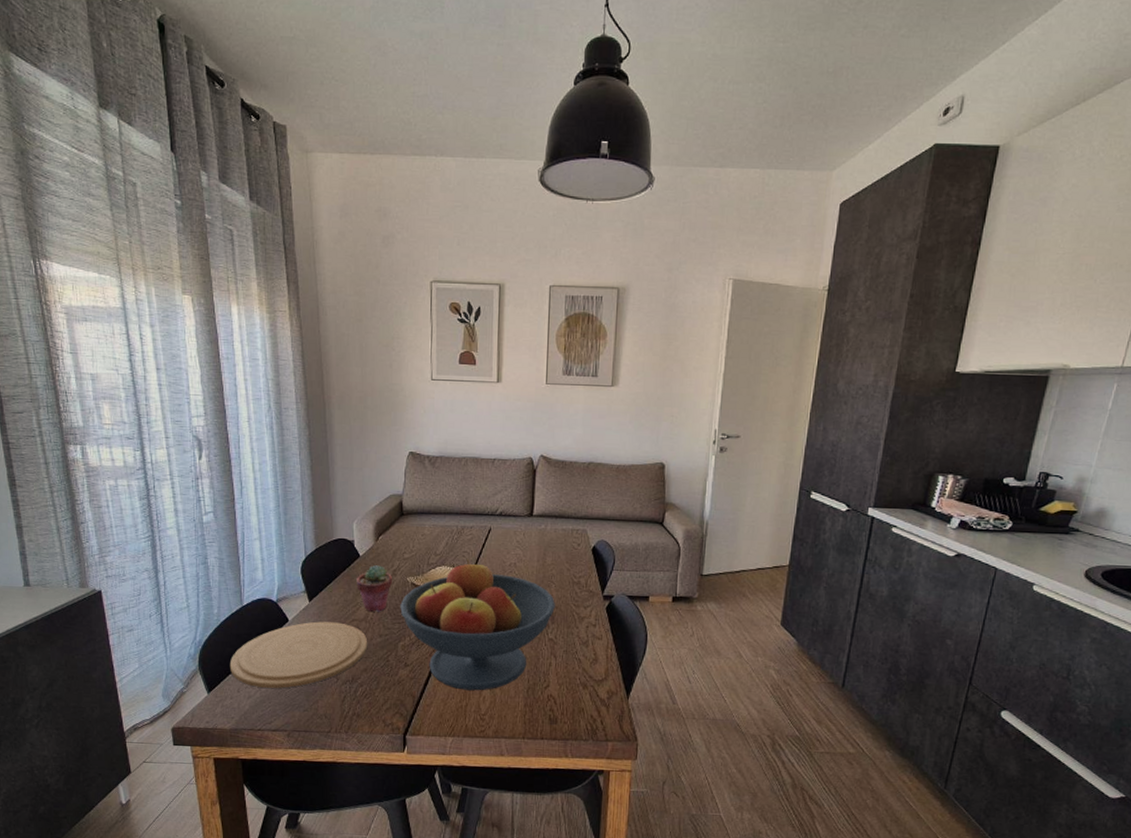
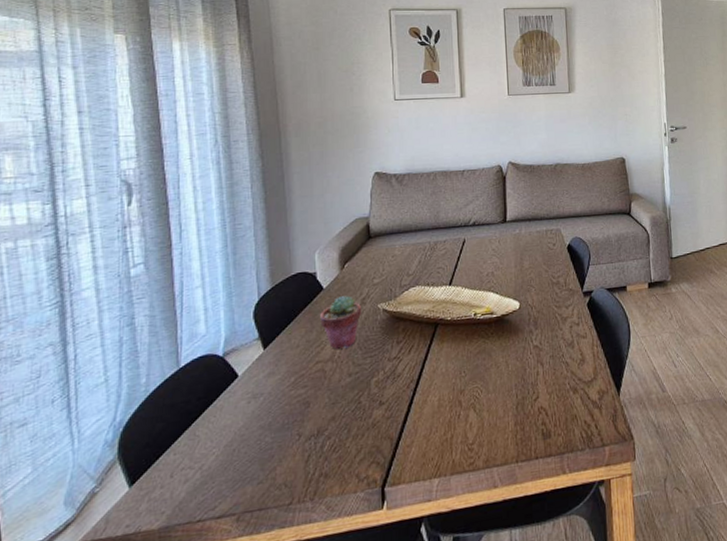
plate: present [229,621,368,689] -> none [160,367,336,467]
fruit bowl: present [400,559,555,691] -> none [371,275,537,421]

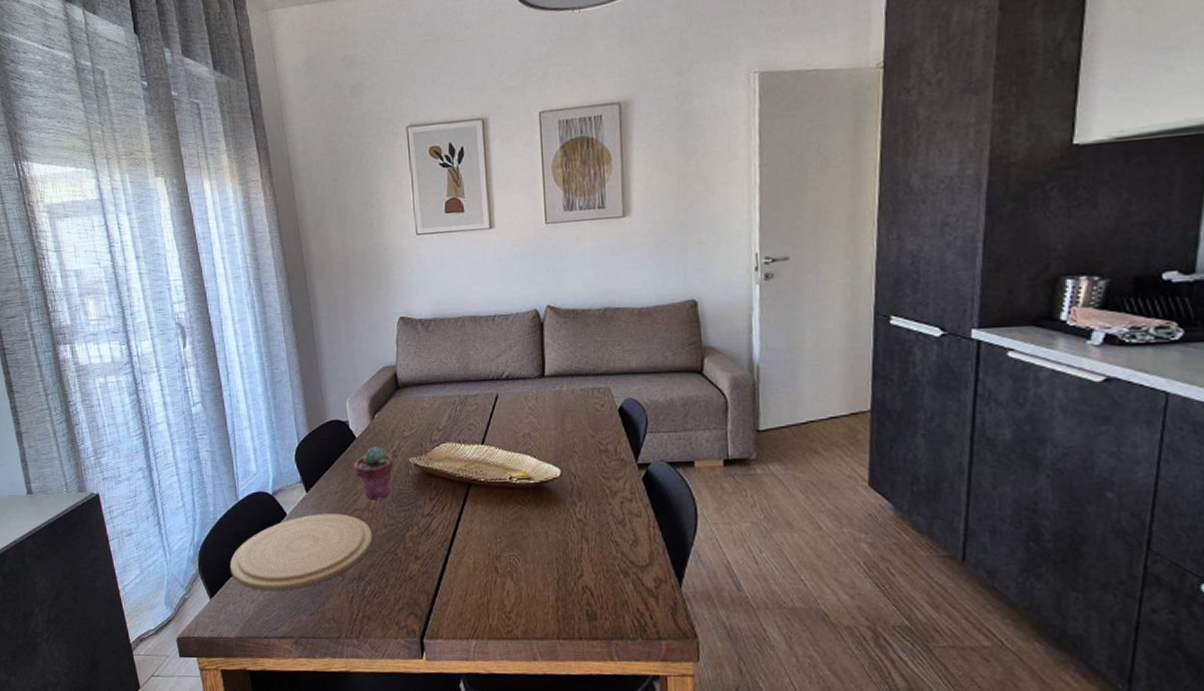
plate: none [160,367,336,467] -> present [229,514,373,590]

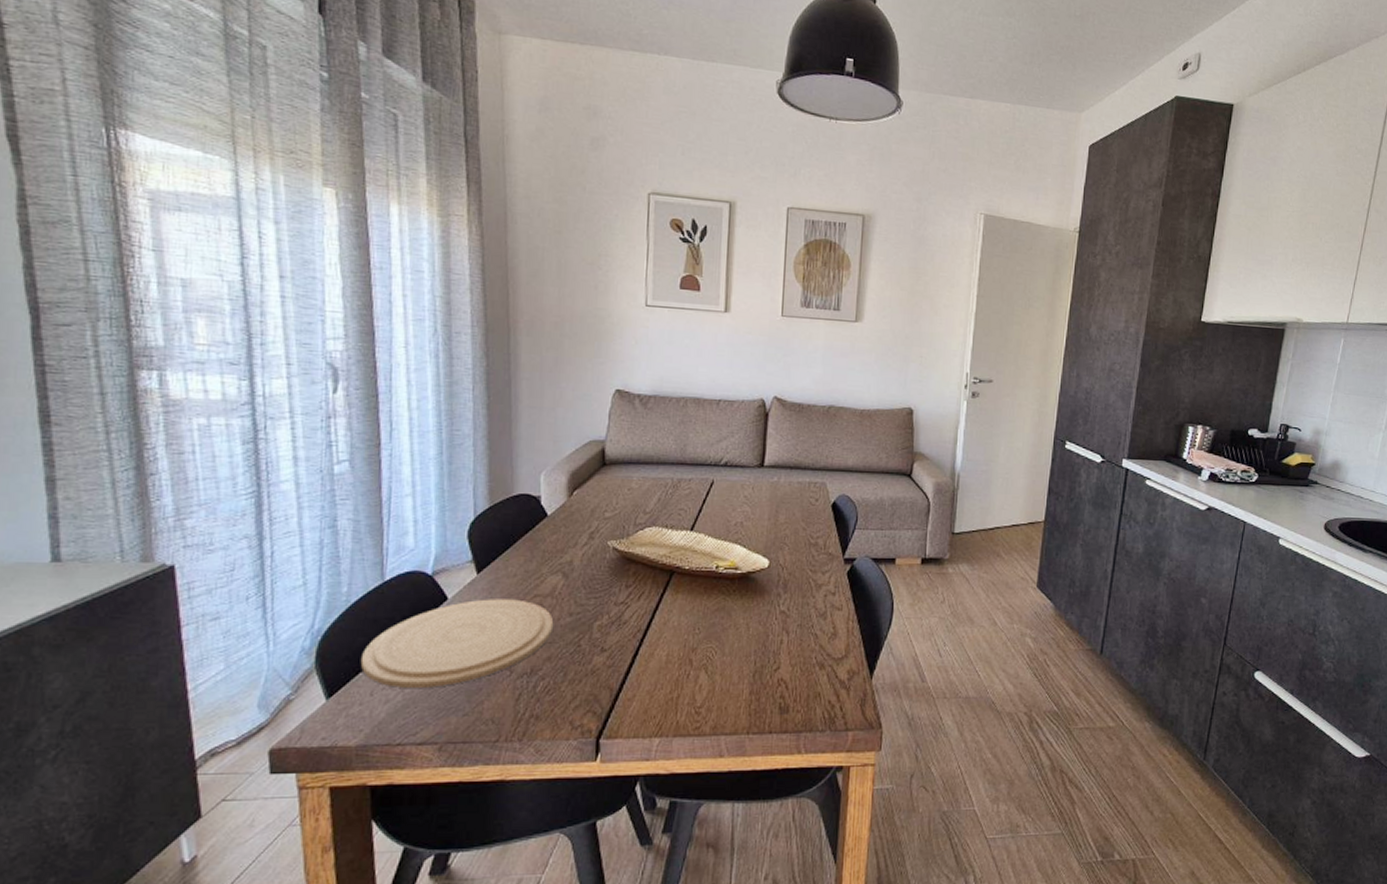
potted succulent: present [354,447,394,499] -> none [541,527,590,585]

